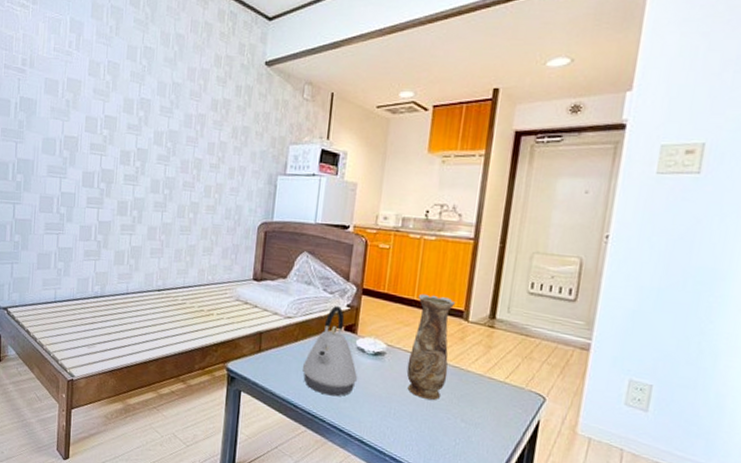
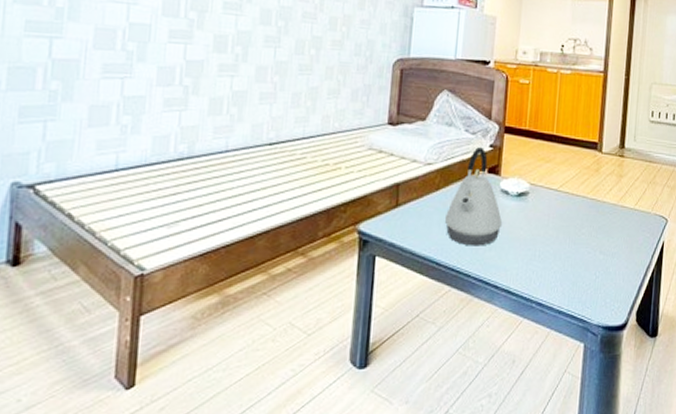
vase: present [406,293,456,400] -> none [549,128,591,235]

